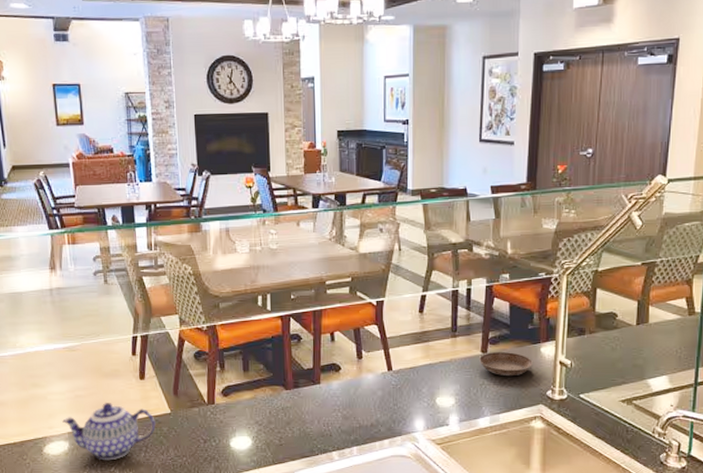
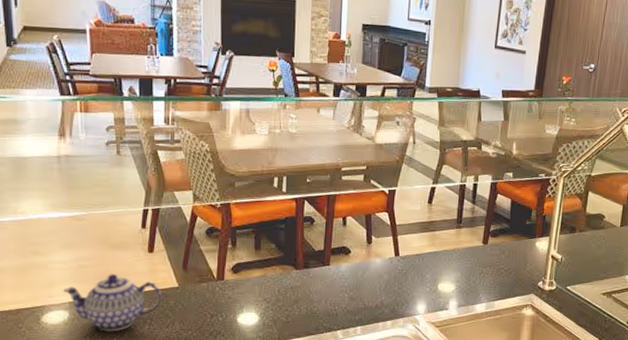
saucer: present [479,352,533,377] -> none [480,244,528,267]

